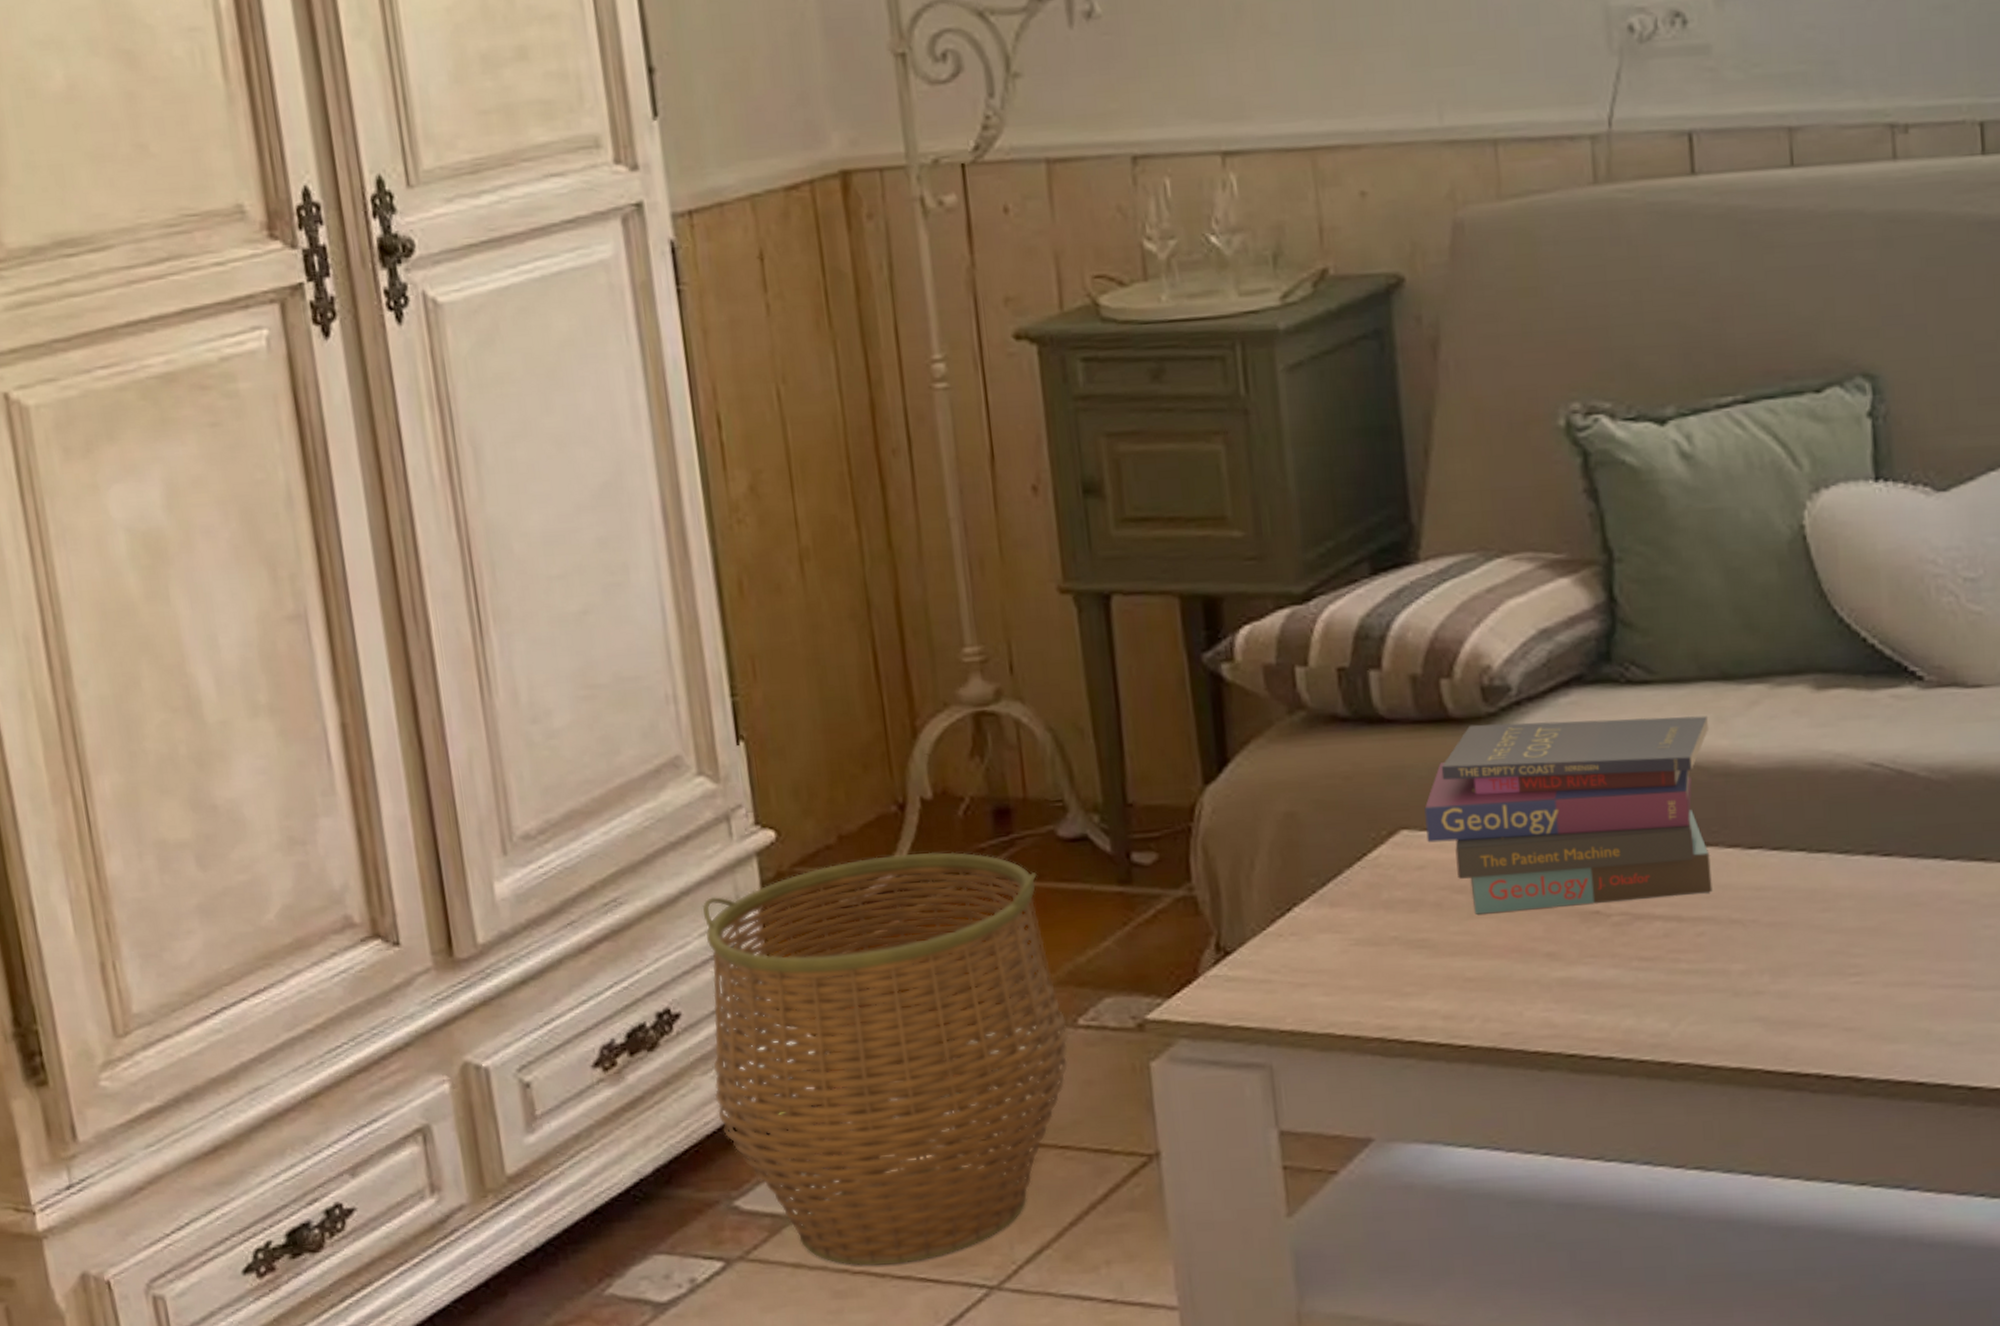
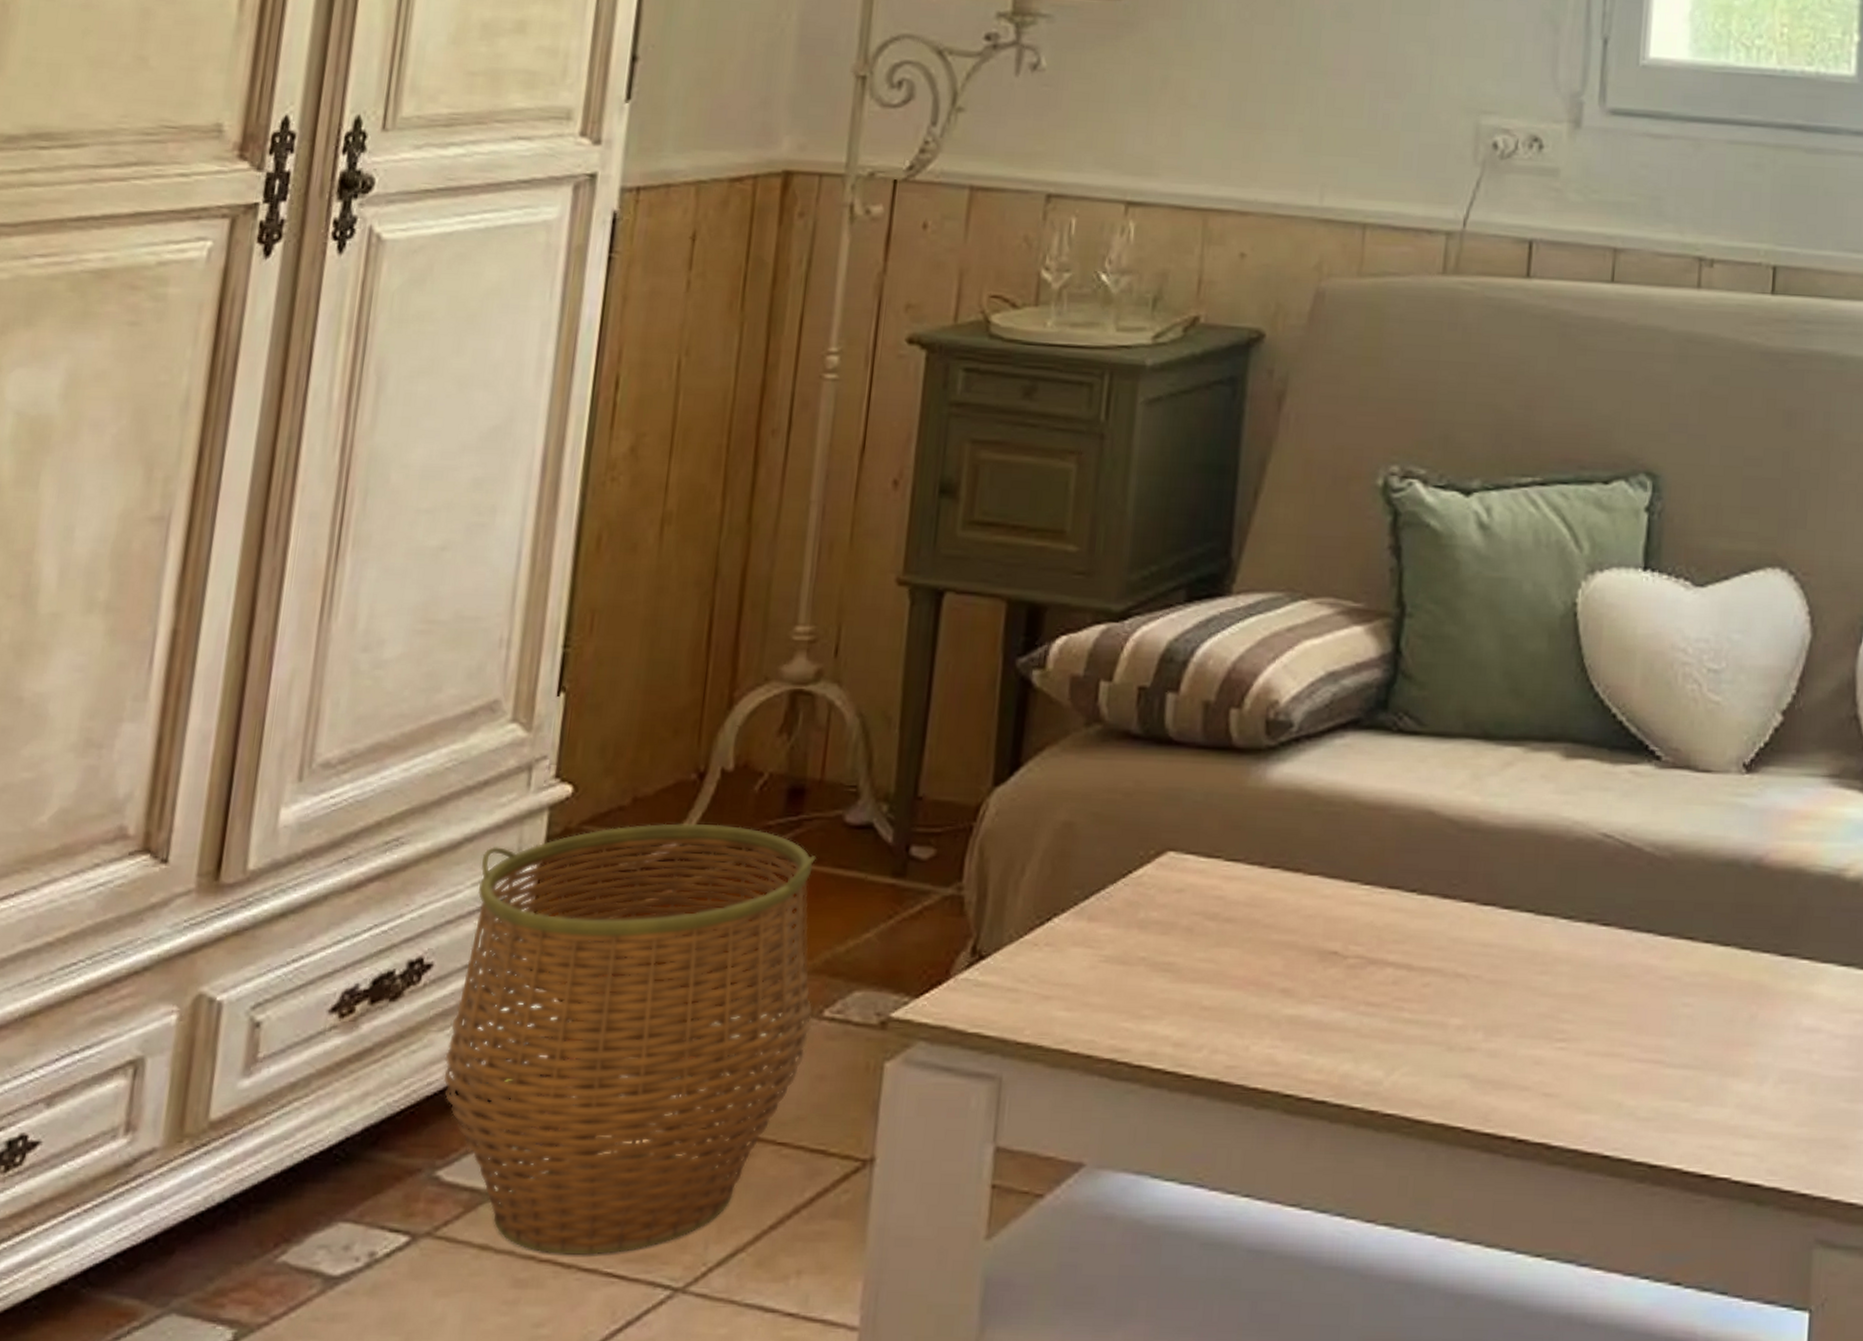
books: present [1424,715,1713,915] -> none [1191,755,1466,944]

